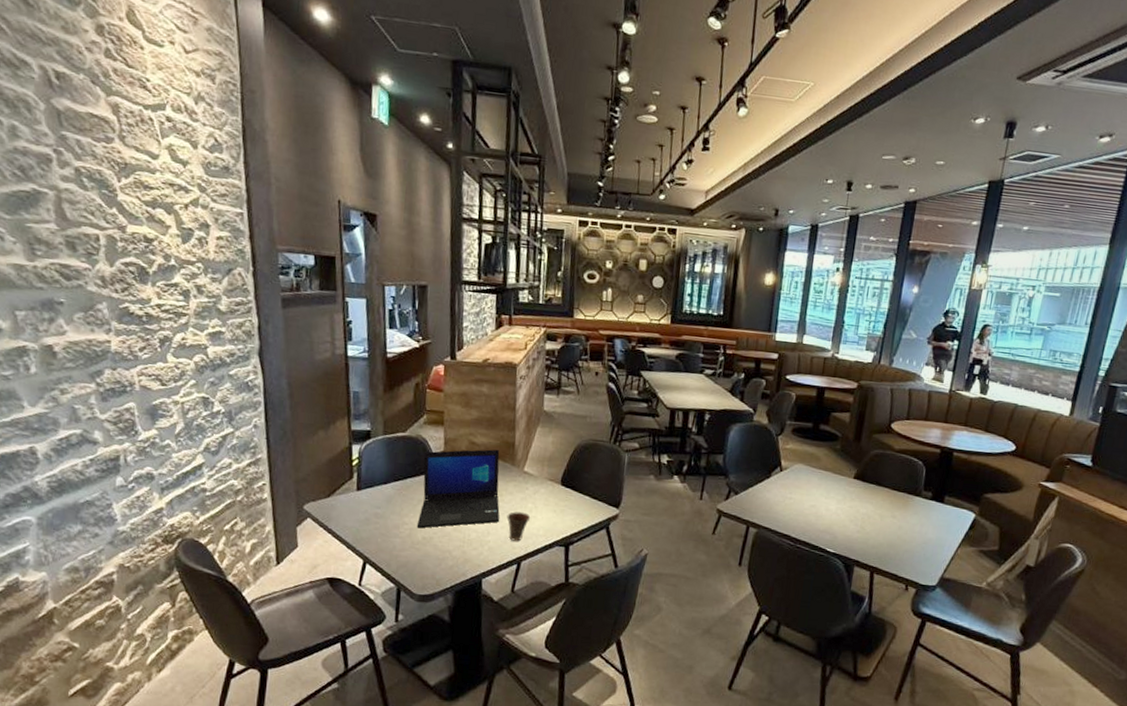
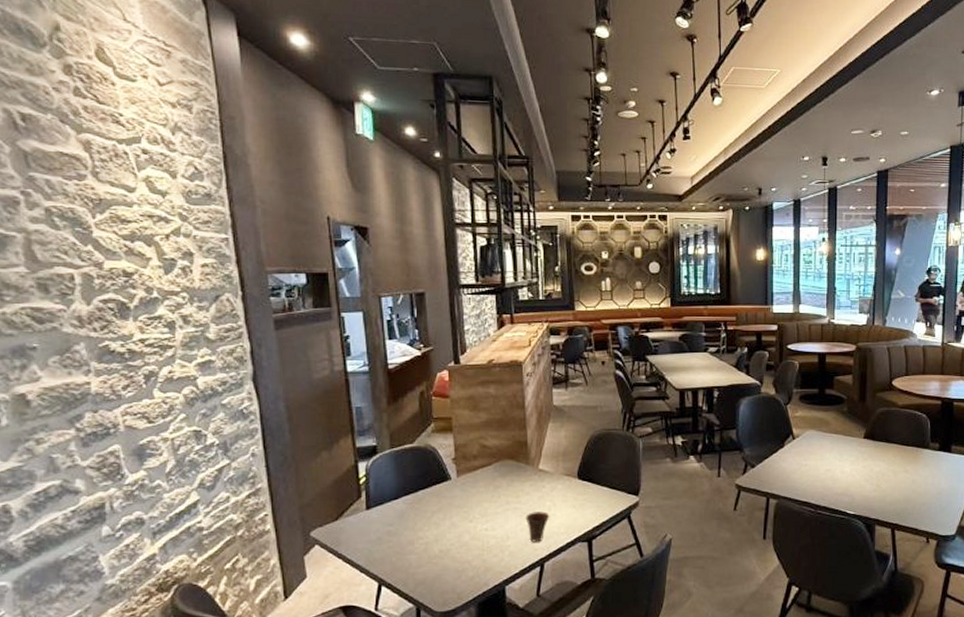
laptop: present [416,449,500,528] -> none [432,449,519,541]

